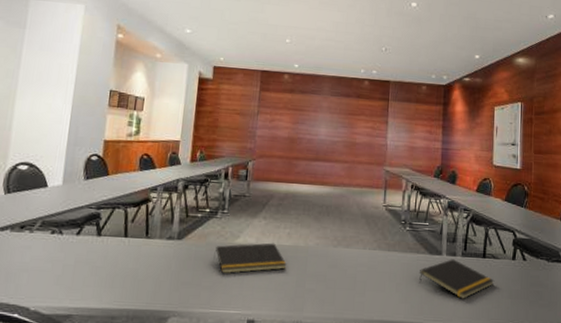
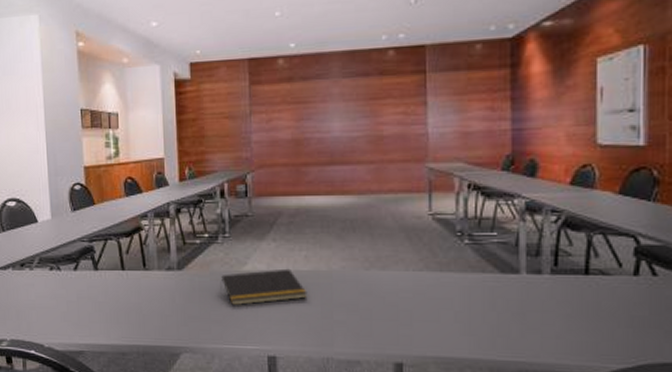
notepad: present [419,259,495,299] -> none [488,278,605,330]

